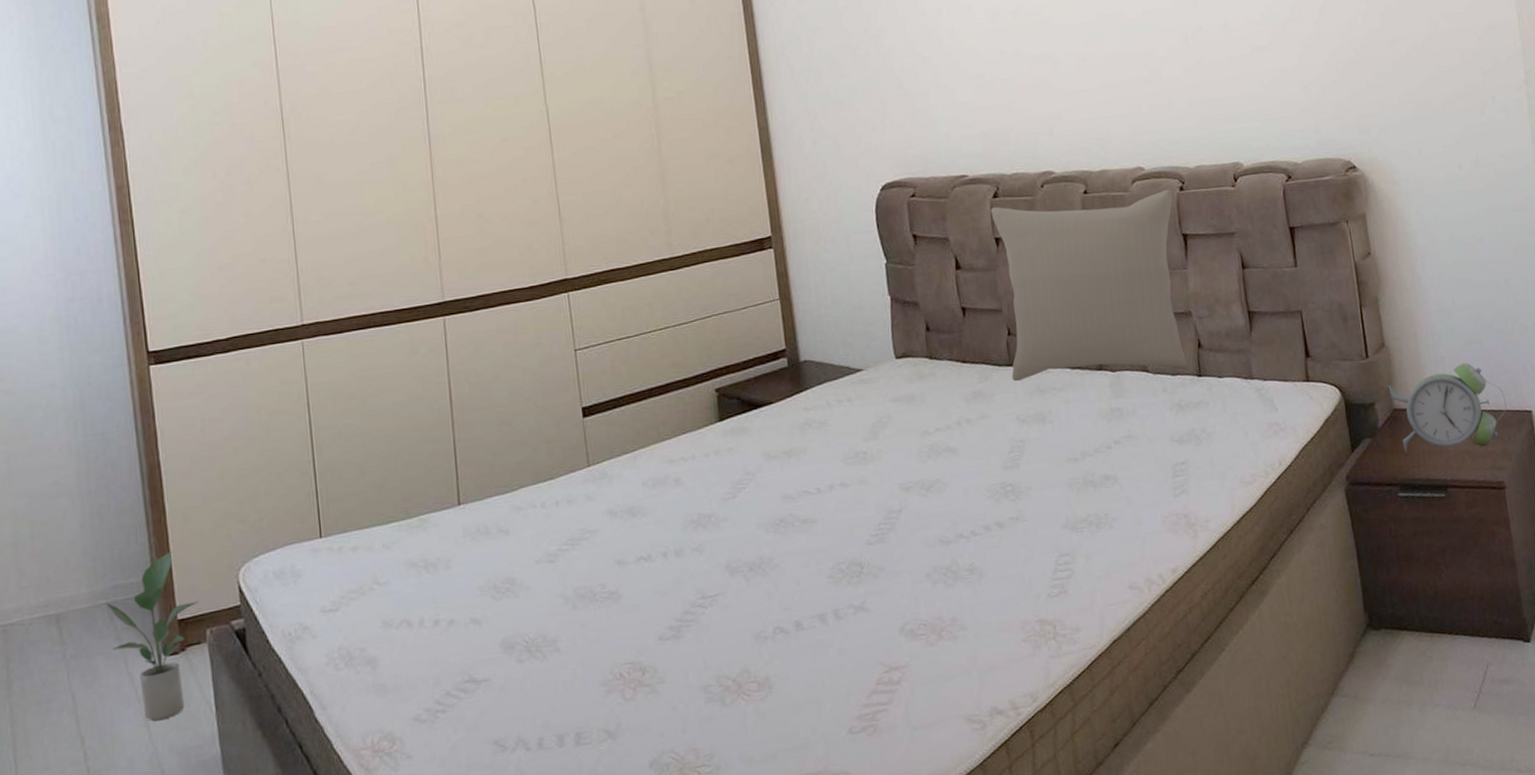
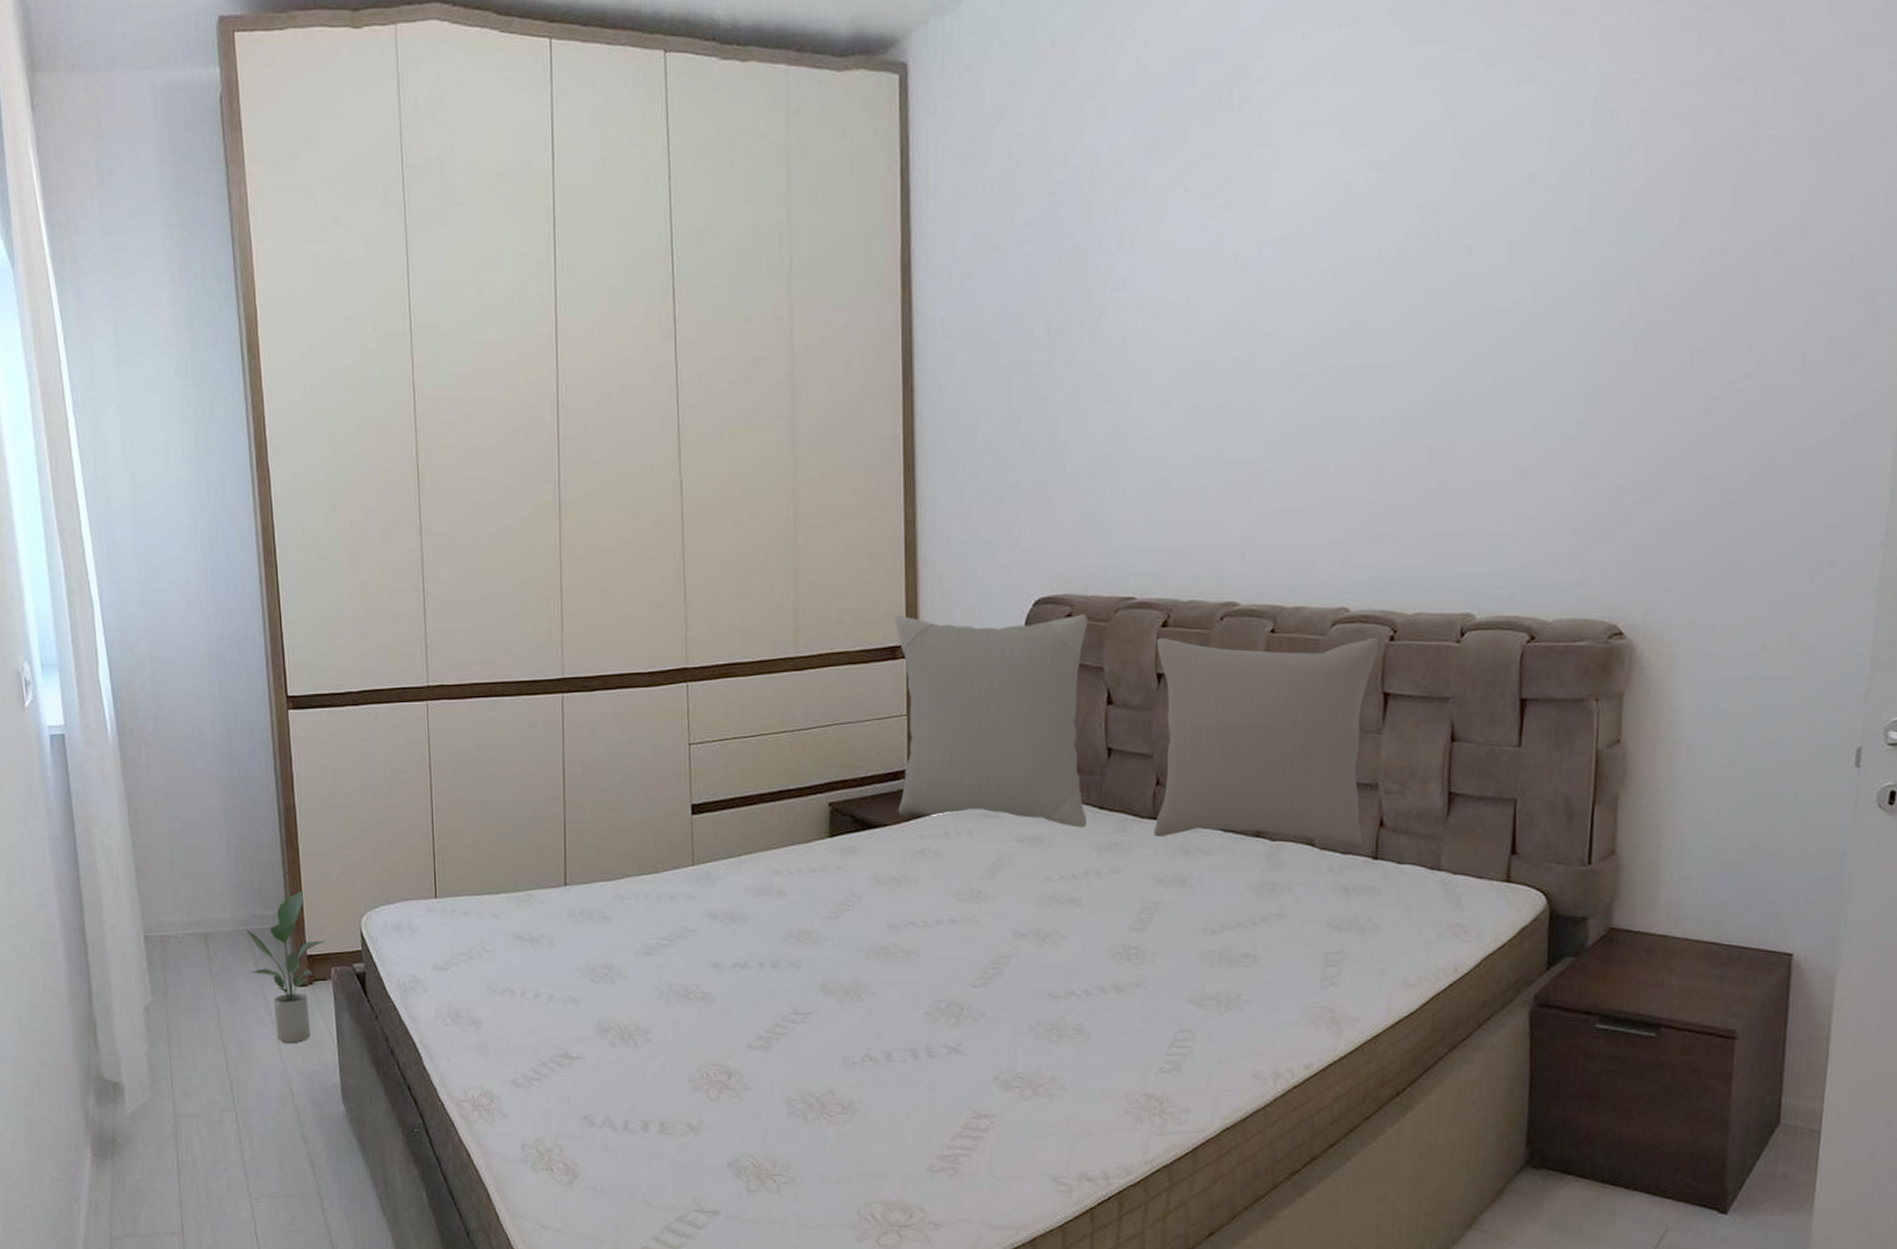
pillow: none [758,193,953,392] -> present [894,614,1088,828]
alarm clock: present [1389,362,1507,454] -> none [1610,886,1760,988]

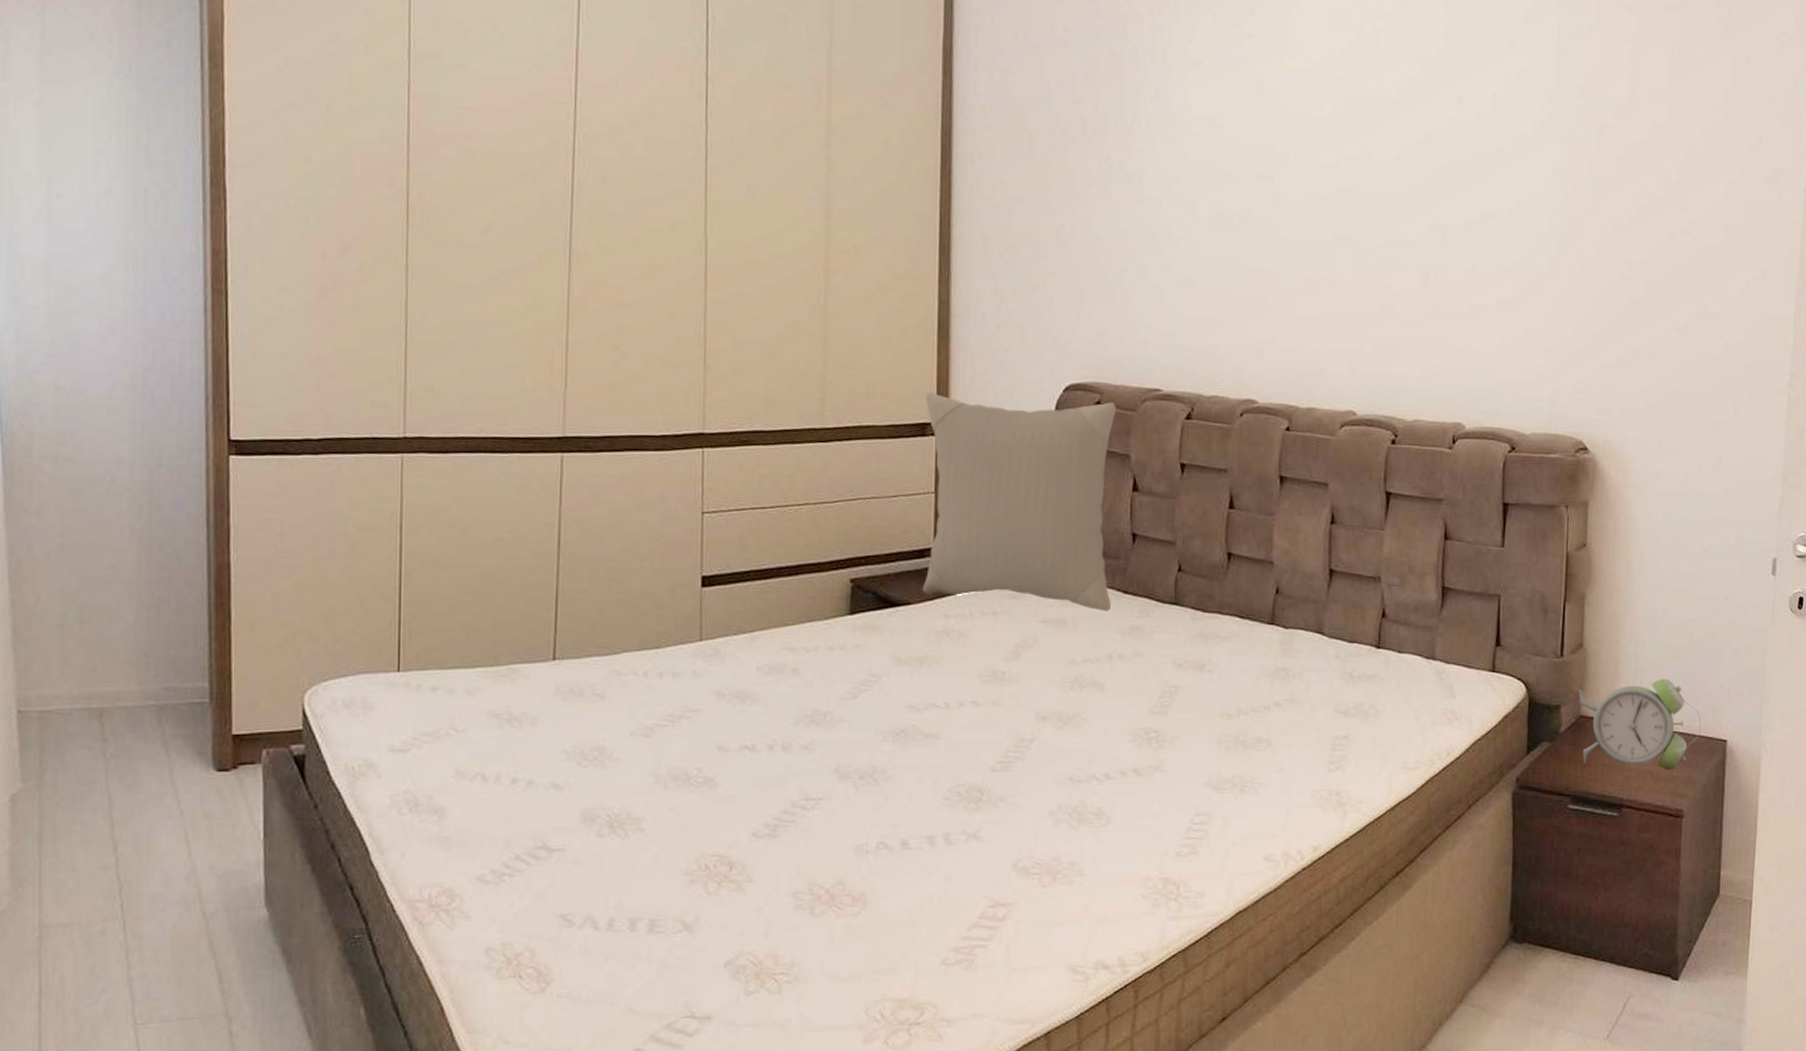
potted plant: present [246,890,326,1044] -> none [156,660,257,838]
pillow: present [1153,637,1379,849] -> none [1175,430,1382,639]
alarm clock: none [1610,886,1760,988] -> present [1579,678,1701,771]

